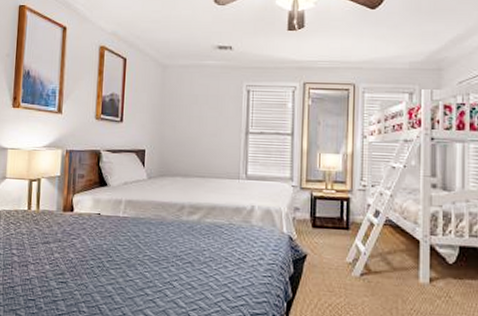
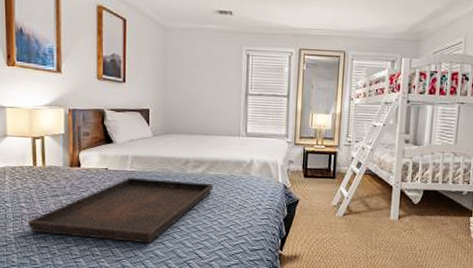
serving tray: none [17,224,211,301] -> present [27,178,214,244]

